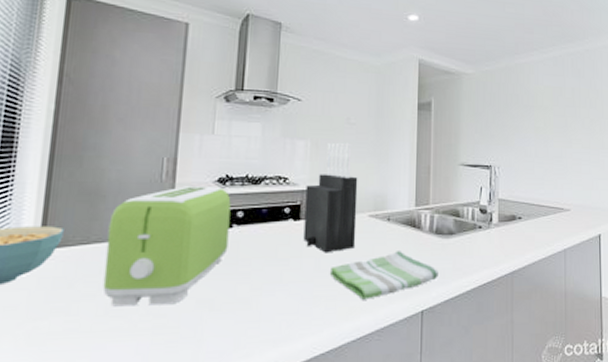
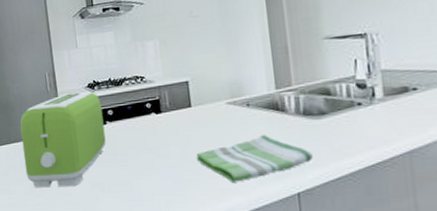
knife block: present [303,142,358,253] -> none [161,35,218,141]

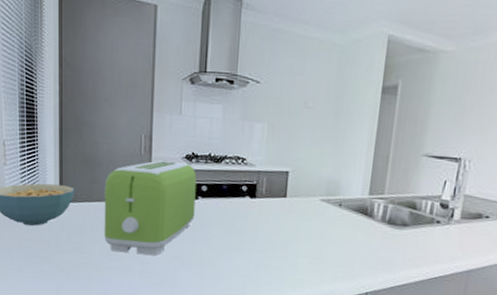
dish towel: present [196,135,313,182] -> none [280,235,387,275]

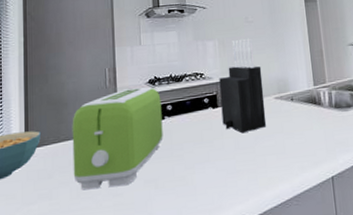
knife block: none [258,126,312,230] -> present [219,38,267,134]

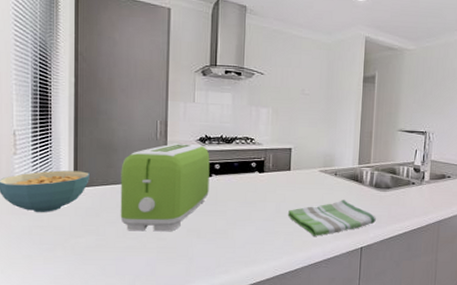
knife block: present [219,38,267,134] -> none [267,110,311,199]
dish towel: none [247,126,343,171] -> present [287,200,376,236]

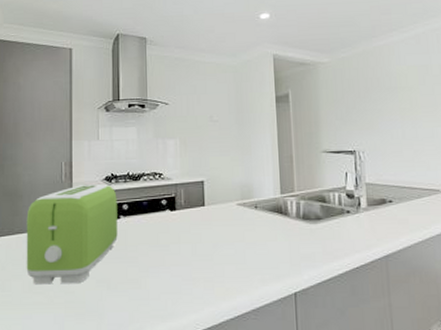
dish towel: present [287,200,376,236] -> none [205,236,309,282]

